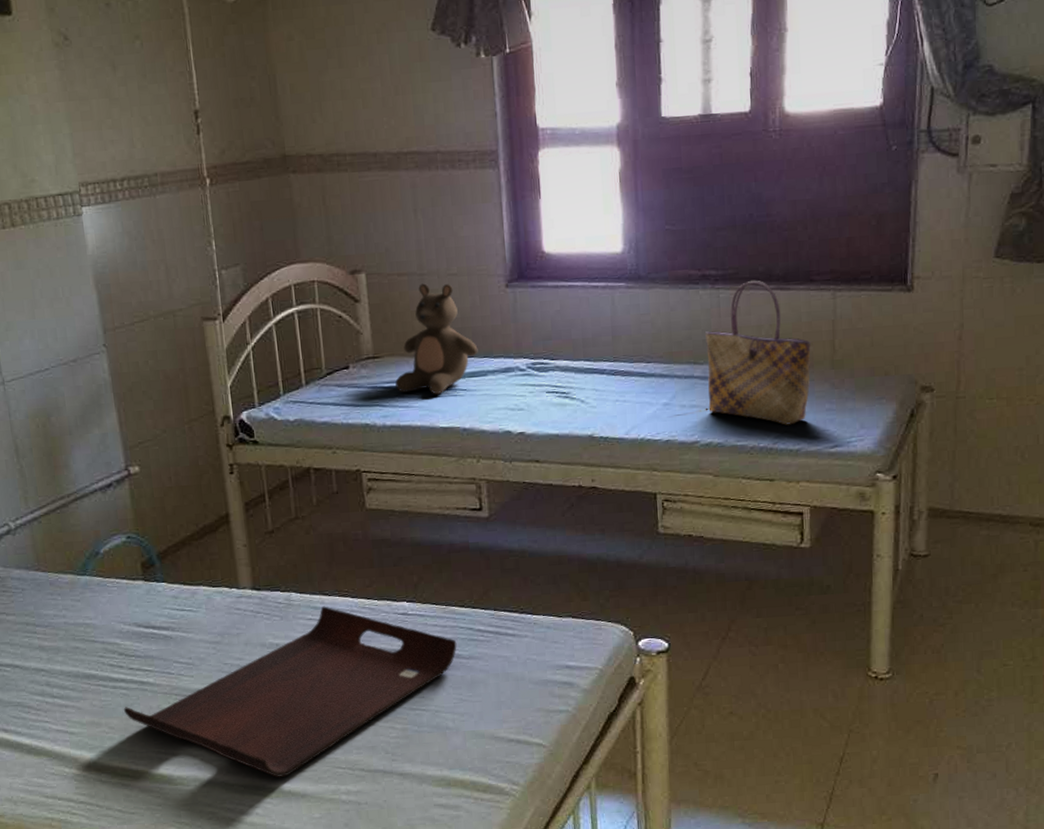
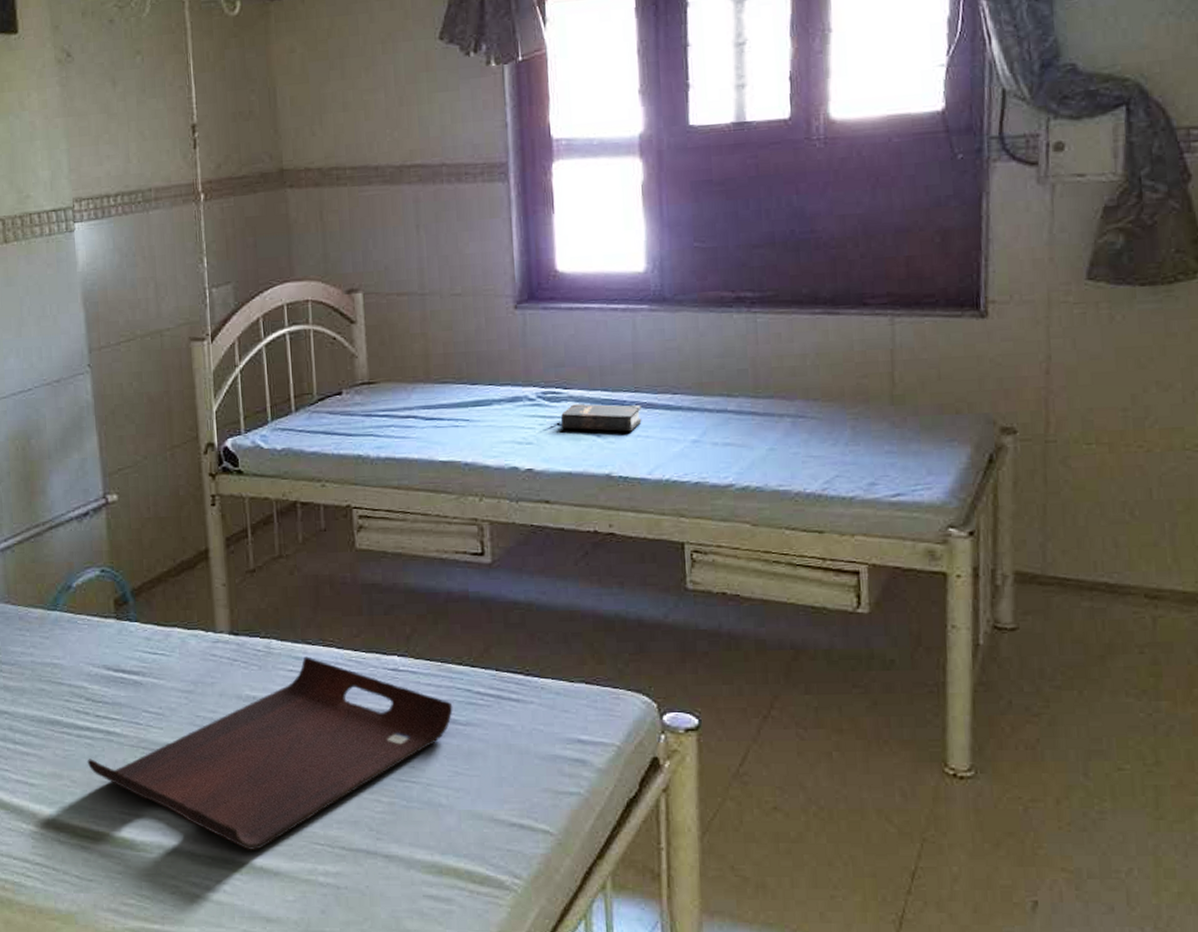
stuffed bear: present [395,283,478,395] -> none [391,304,483,425]
hardback book: none [549,372,620,397] -> present [561,403,642,432]
tote bag: present [705,280,811,425] -> none [741,303,865,469]

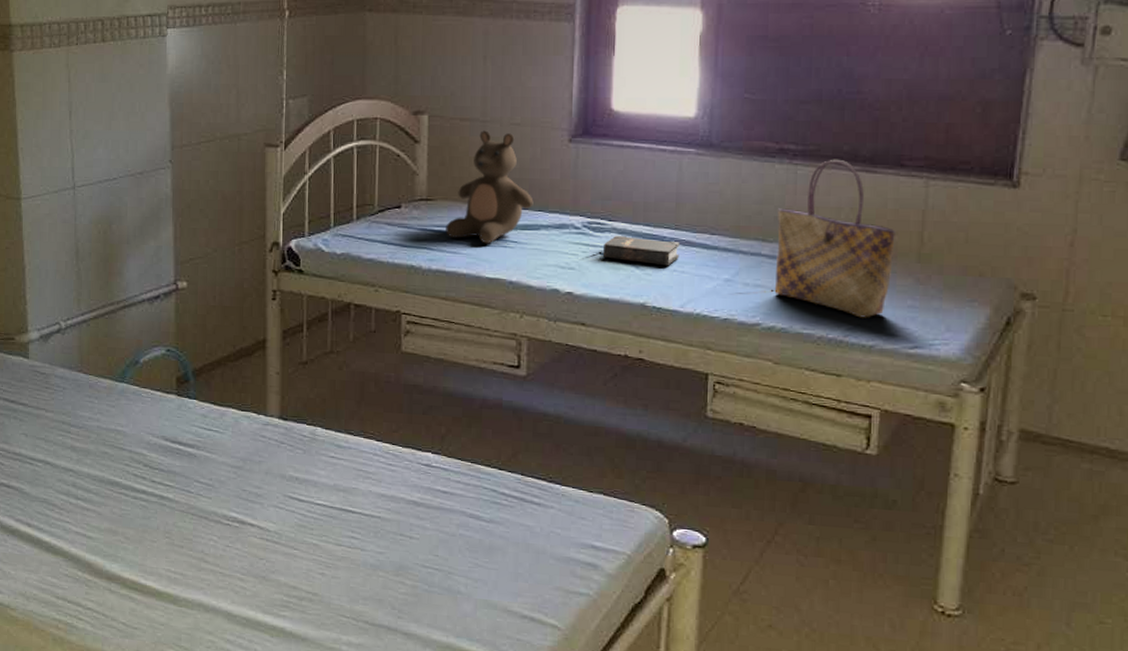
serving tray: present [87,656,453,851] -> none [140,445,479,617]
stuffed bear: none [391,304,483,425] -> present [446,130,534,244]
tote bag: none [741,303,865,469] -> present [774,159,895,318]

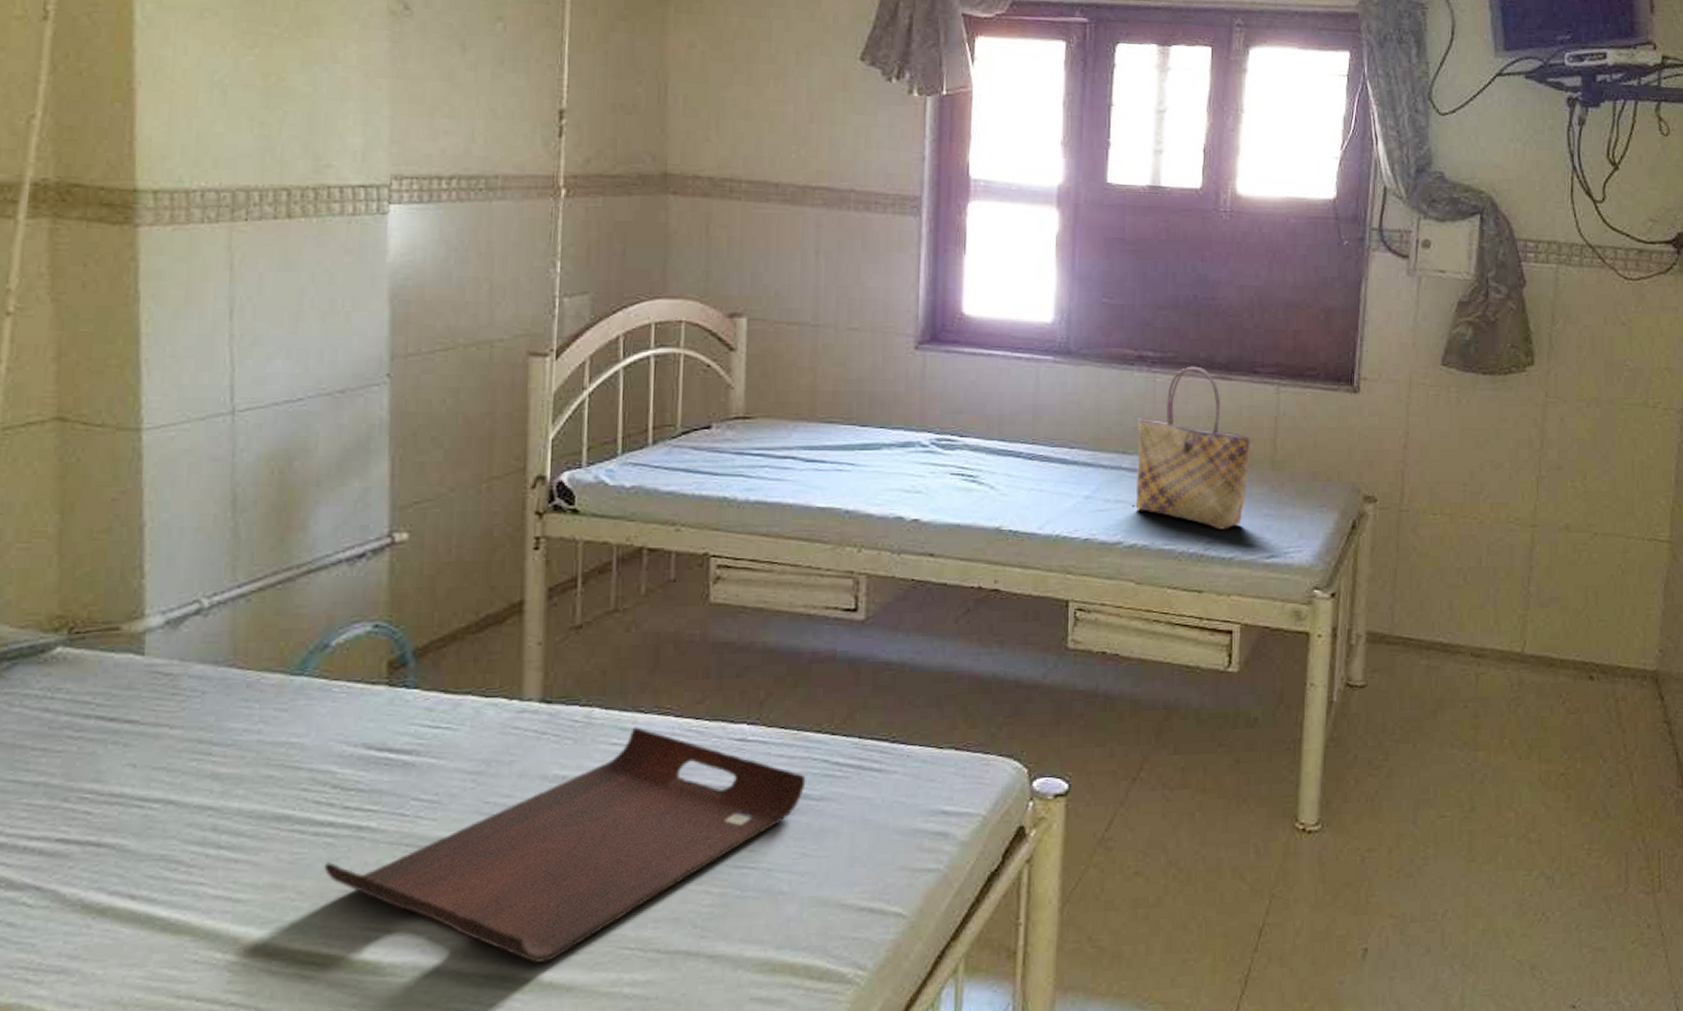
serving tray: none [140,445,479,617] -> present [323,727,806,964]
stuffed bear: present [446,130,534,244] -> none [767,336,874,468]
hardback book: present [603,235,680,266] -> none [954,452,1037,485]

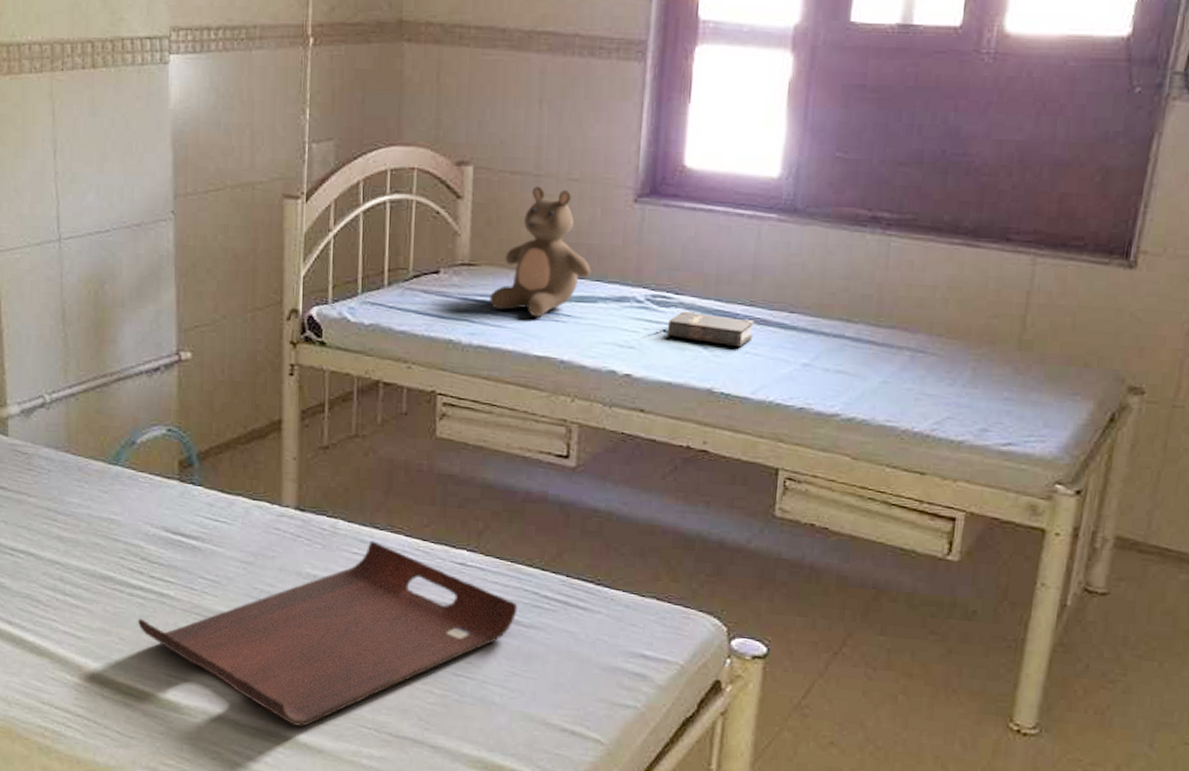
stuffed bear: none [767,336,874,468] -> present [490,186,591,318]
hardback book: none [954,452,1037,485] -> present [668,310,754,347]
tote bag: present [1135,366,1250,530] -> none [857,230,996,411]

